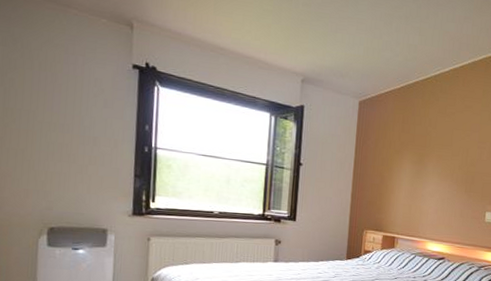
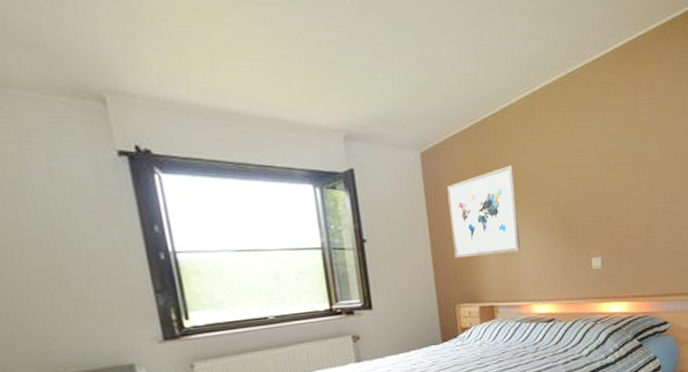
wall art: none [370,122,433,196] -> present [447,165,520,259]

